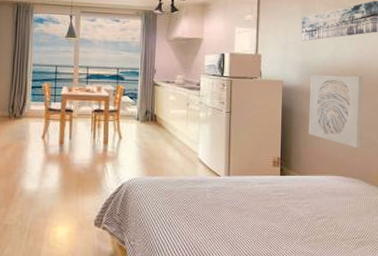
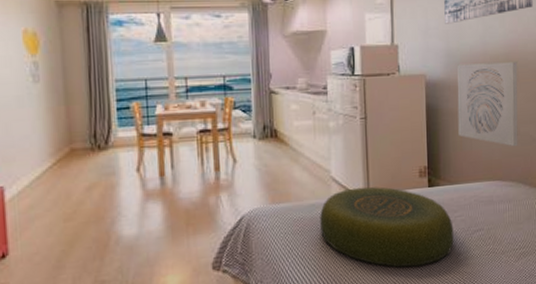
cushion: none [186,169,300,243] -> present [320,186,454,268]

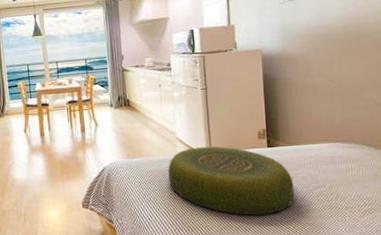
wall art: present [457,62,518,147] -> none [293,33,361,112]

